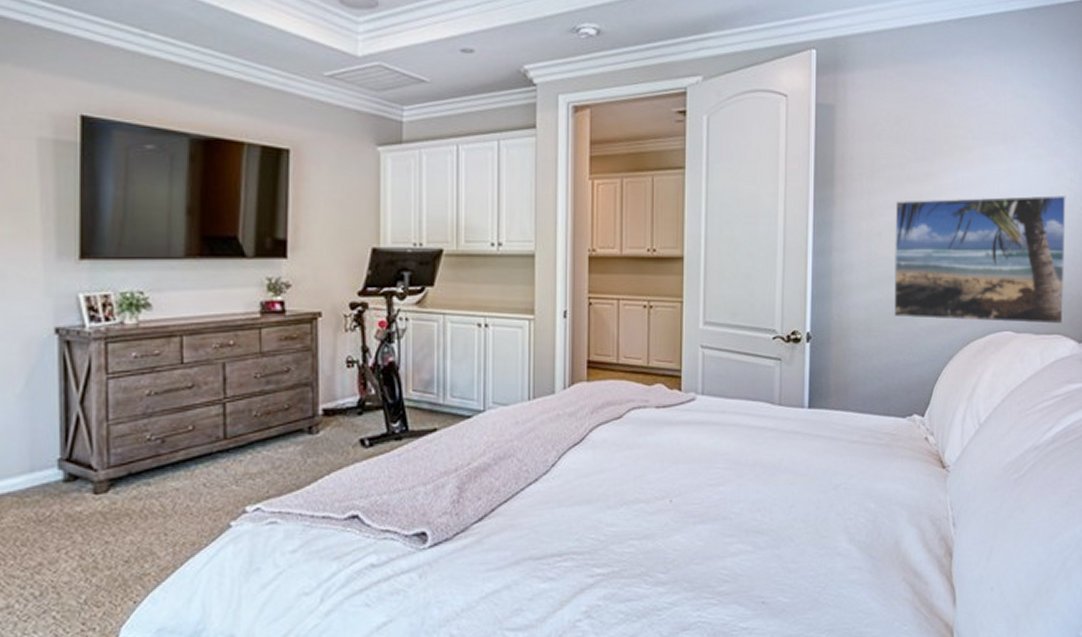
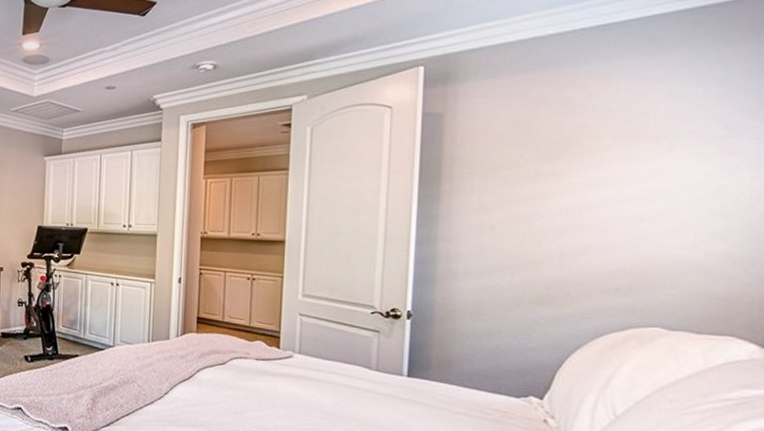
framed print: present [893,195,1066,325] -> none [507,194,744,327]

